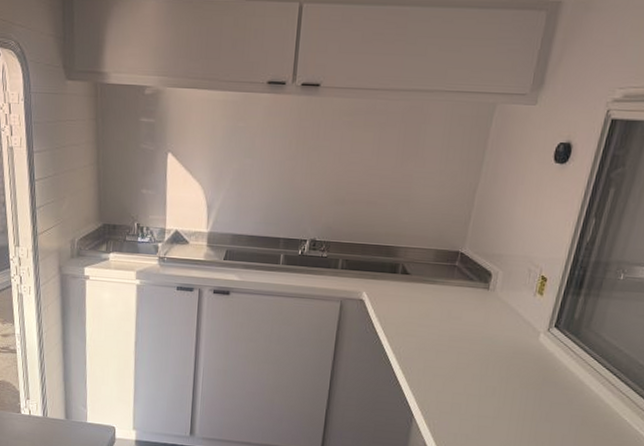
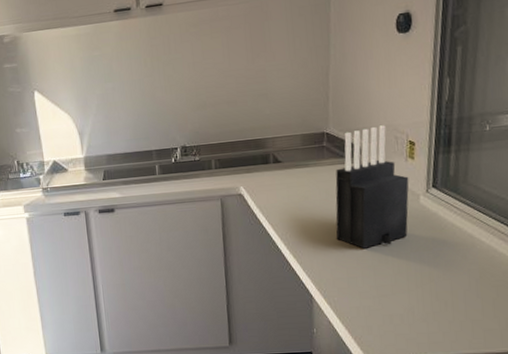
knife block: none [448,254,534,378] -> present [335,125,409,249]

